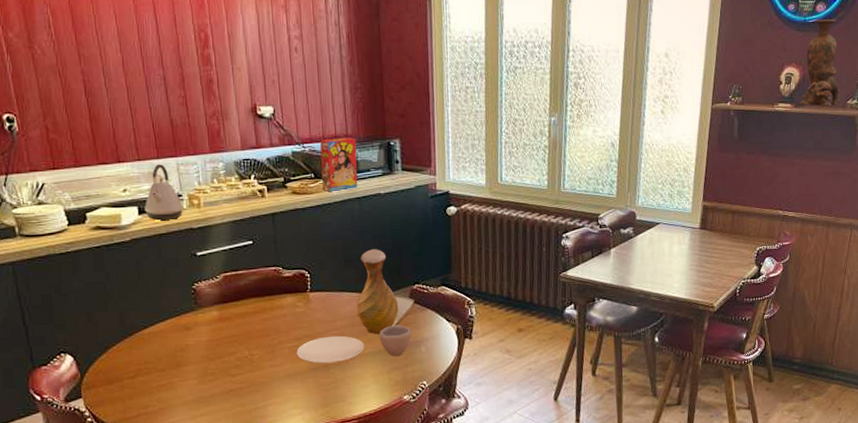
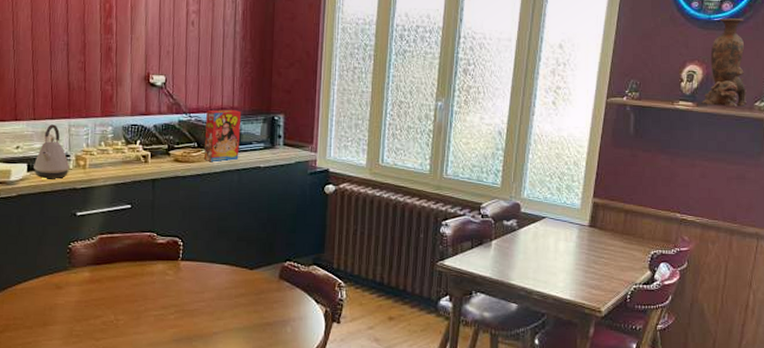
plate: present [296,335,365,364] -> none [161,307,230,336]
vase: present [356,249,415,334] -> none [225,222,284,310]
cup: present [379,325,412,356] -> none [245,301,278,334]

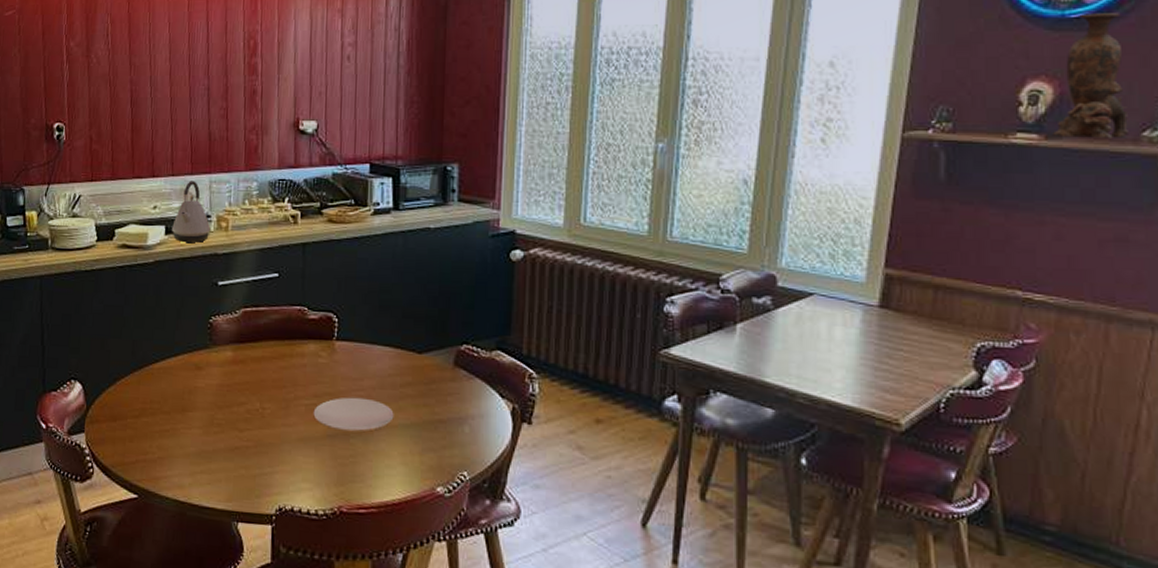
plate: none [161,307,230,336] -> present [313,397,394,432]
cereal box: present [203,109,242,163] -> none [362,158,407,223]

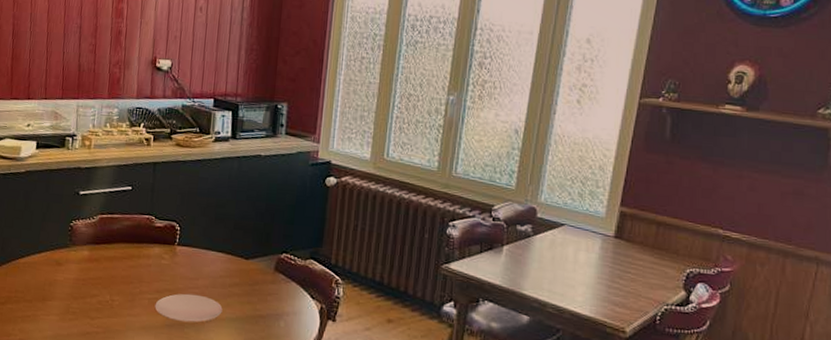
kettle: present [171,181,211,244] -> none [41,104,76,158]
vase with dog figurine: present [1051,13,1129,138] -> none [751,14,808,114]

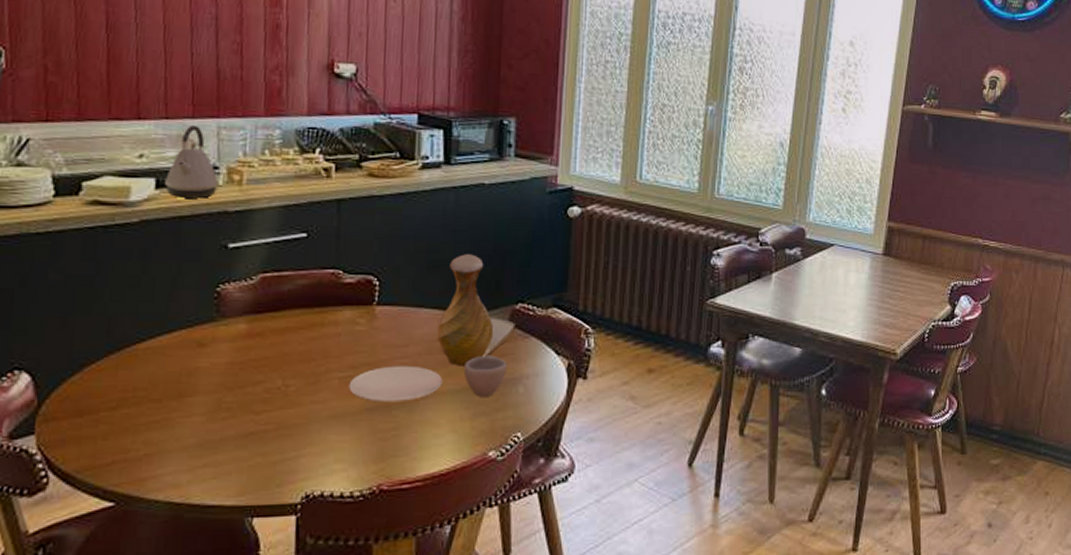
kettle: none [41,104,76,158] -> present [163,125,219,200]
vase: none [220,210,280,300] -> present [437,254,515,366]
cup: none [238,293,272,327] -> present [463,355,507,397]

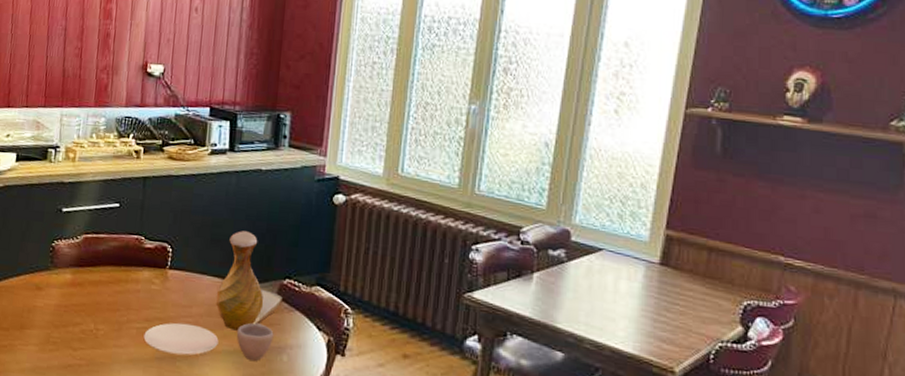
kettle: present [163,125,219,200] -> none [21,113,59,172]

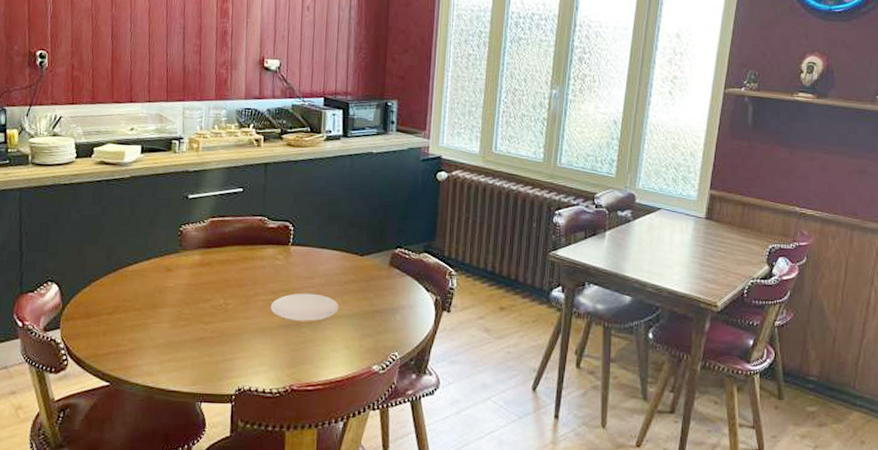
vase: present [216,231,283,331] -> none [335,208,395,297]
cup: present [236,322,274,361] -> none [354,288,388,322]

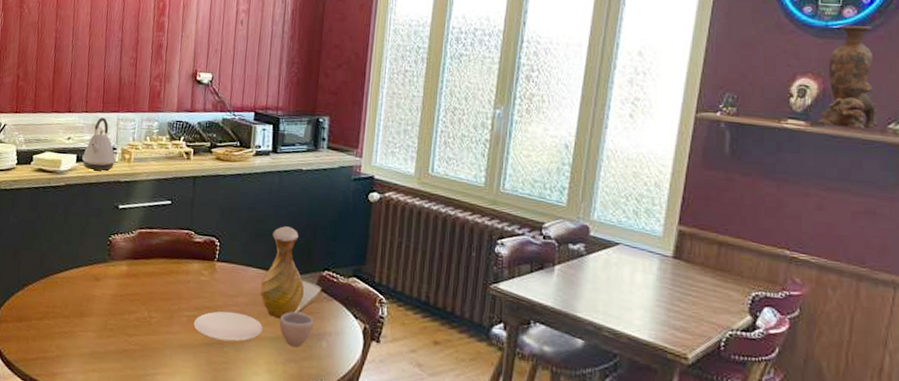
kettle: none [146,107,183,162] -> present [81,117,116,172]
vase: none [335,208,395,297] -> present [260,226,322,319]
cup: none [354,288,388,322] -> present [279,311,314,347]
vase with dog figurine: none [821,9,869,100] -> present [815,25,877,129]

